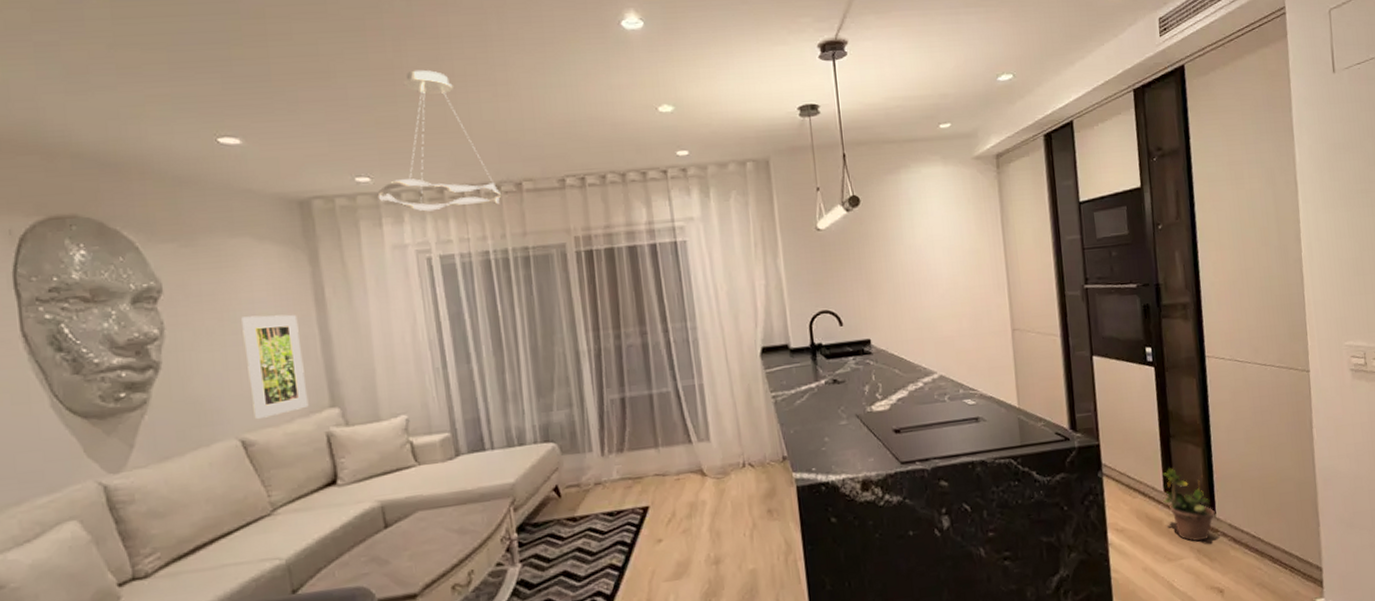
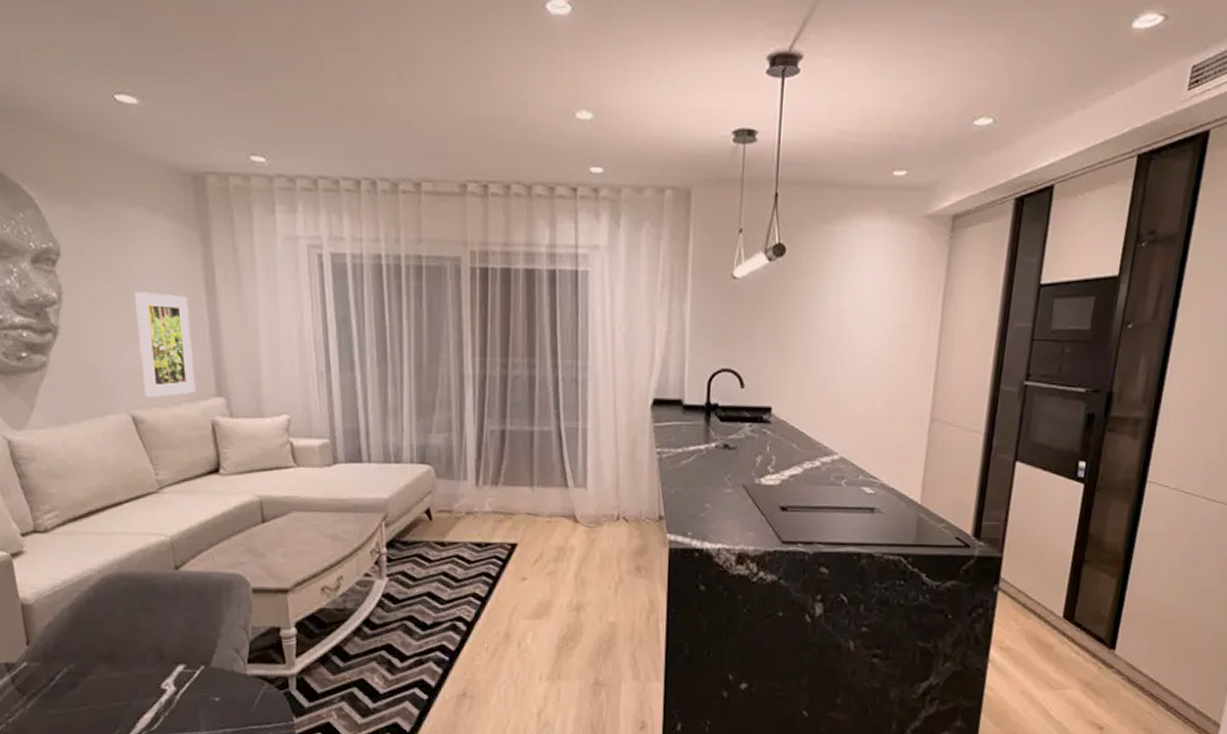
ceiling light: present [377,69,501,212] -> none [272,38,398,205]
potted plant: present [1162,468,1215,542] -> none [1059,594,1115,675]

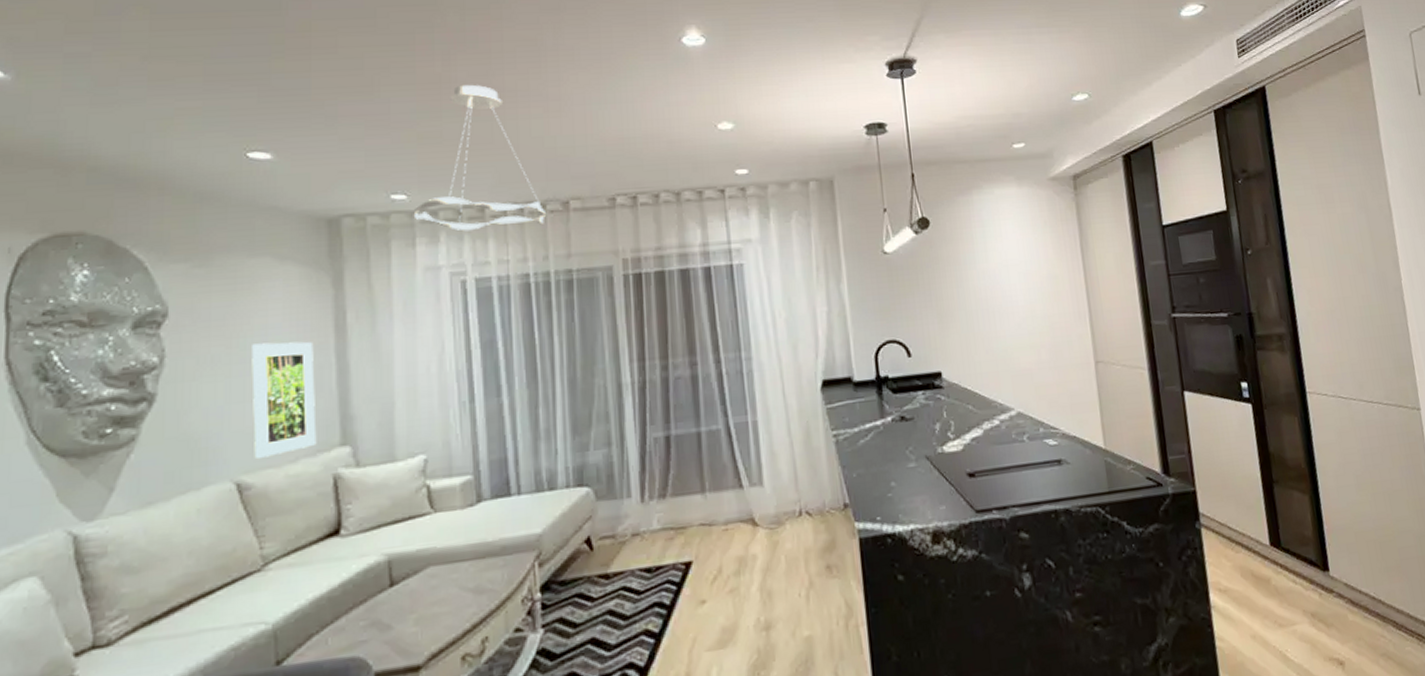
ceiling light: none [272,38,398,205] -> present [413,84,546,231]

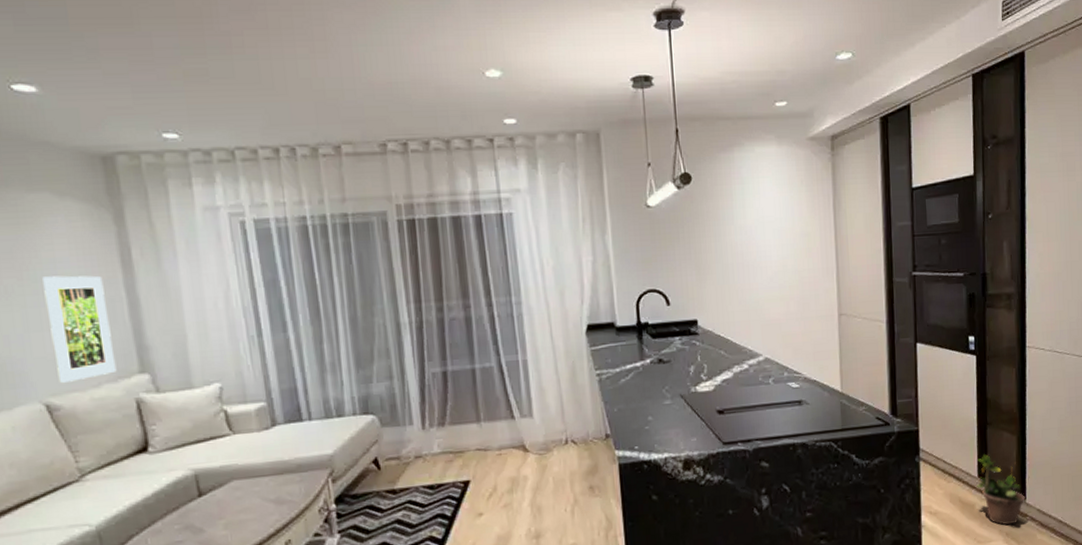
ceiling light: present [413,84,546,231] -> none [186,20,318,173]
potted plant: none [1267,518,1328,604] -> present [976,454,1025,525]

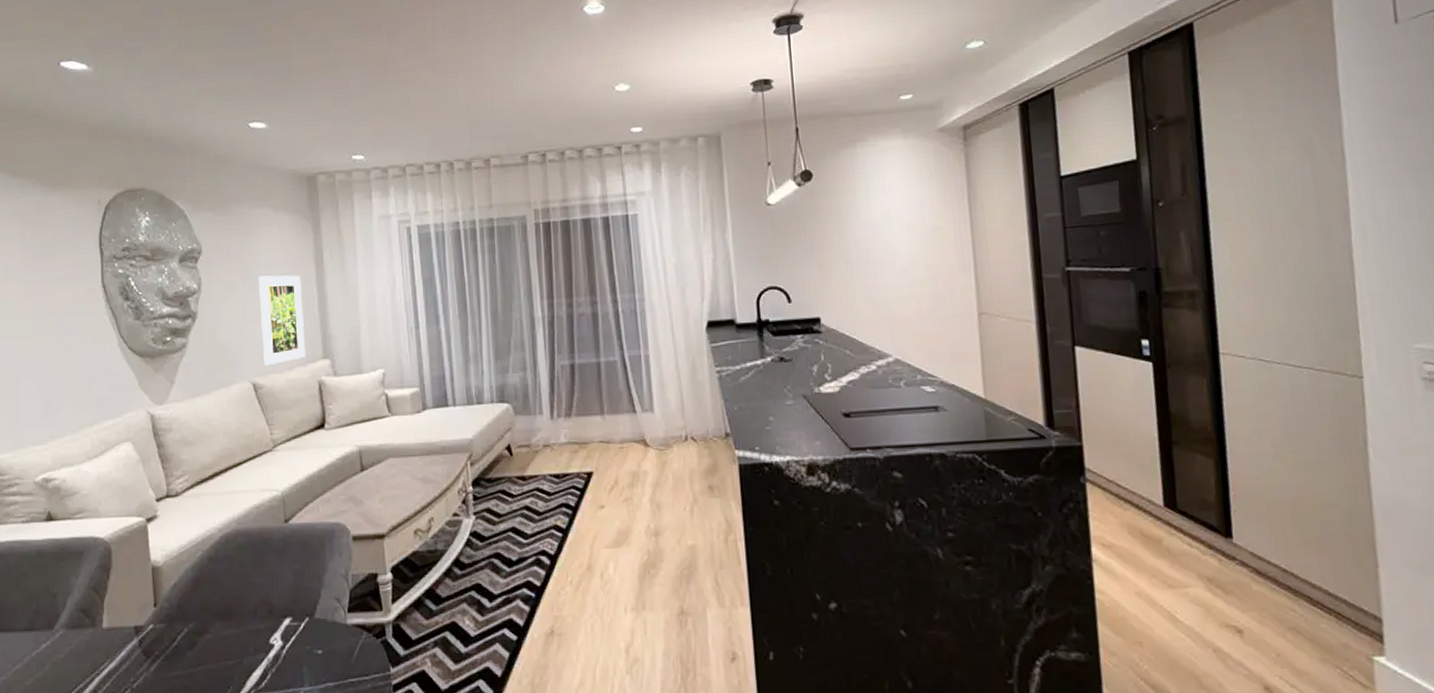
potted plant: present [976,454,1025,525] -> none [1162,480,1232,569]

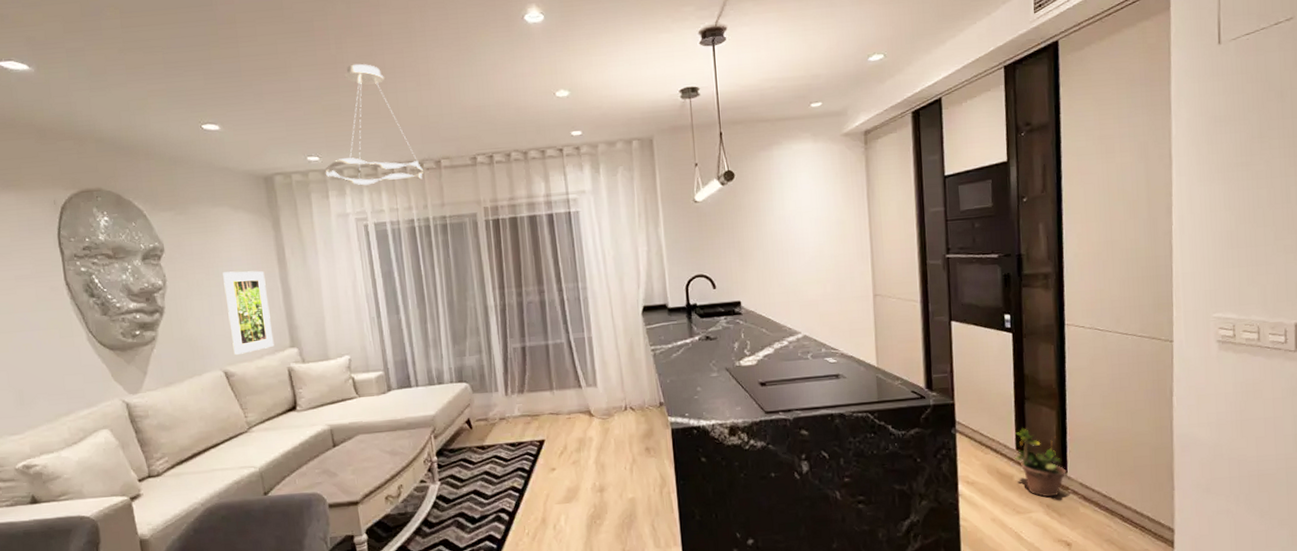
ceiling light: none [369,59,471,186] -> present [325,63,423,186]
potted plant: none [1162,480,1232,569] -> present [1015,428,1067,498]

